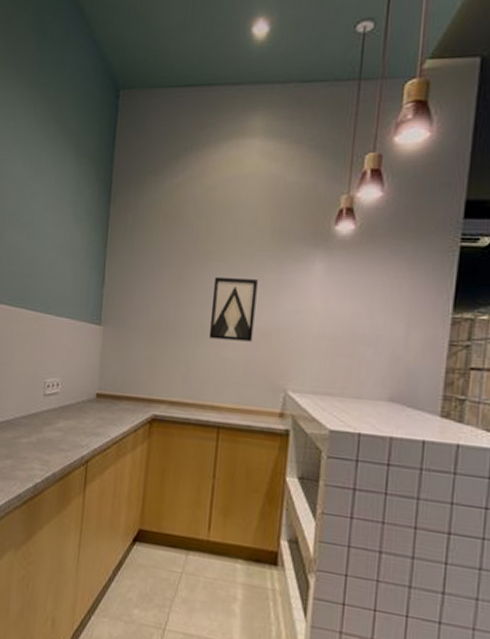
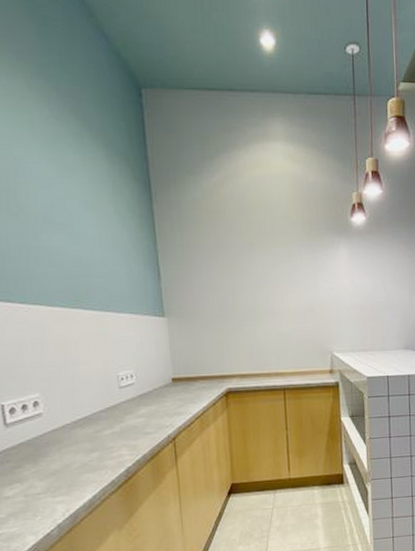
wall art: present [208,276,258,342] -> none [262,264,301,318]

